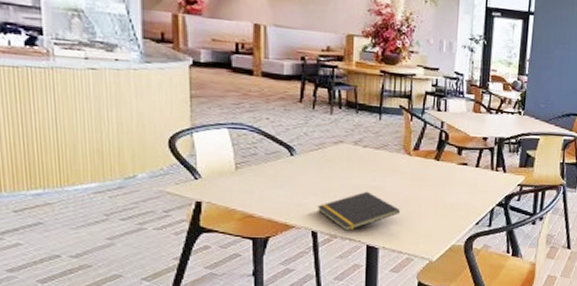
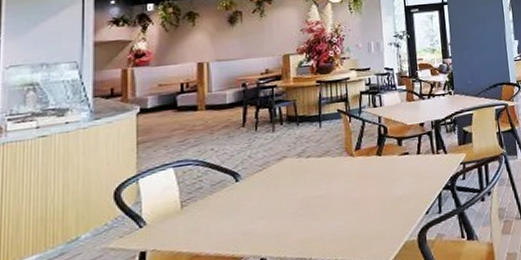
notepad: present [316,191,400,231] -> none [264,202,348,250]

